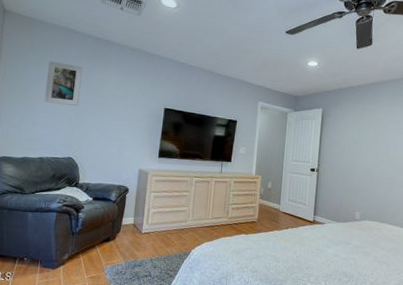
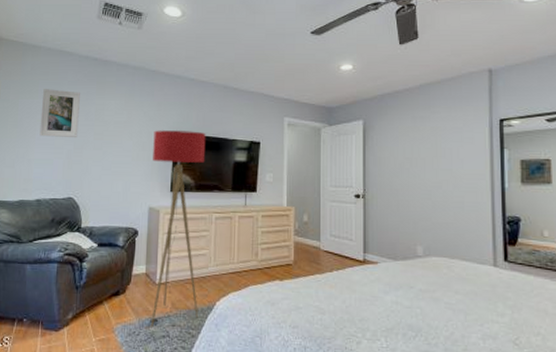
floor lamp: none [135,104,192,268] -> present [150,130,206,327]

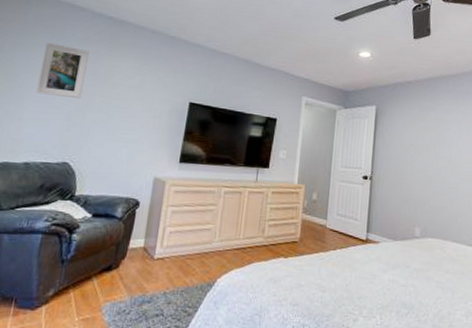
floor lamp: present [150,130,206,327] -> none [143,98,223,305]

